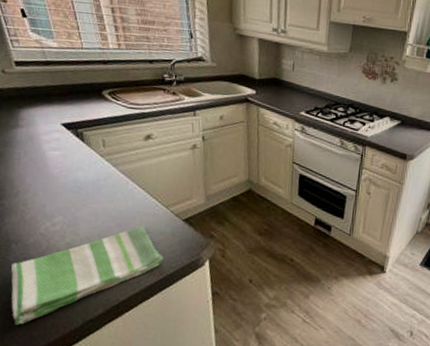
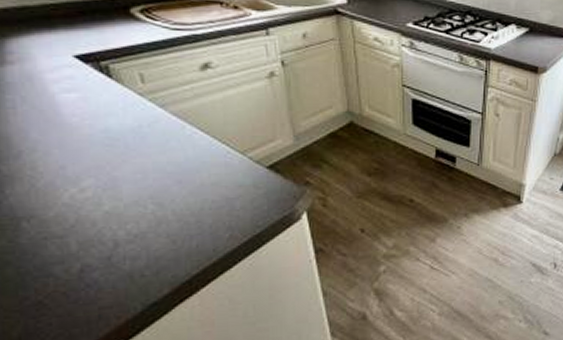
dish towel: present [11,226,163,326] -> none [26,179,245,325]

